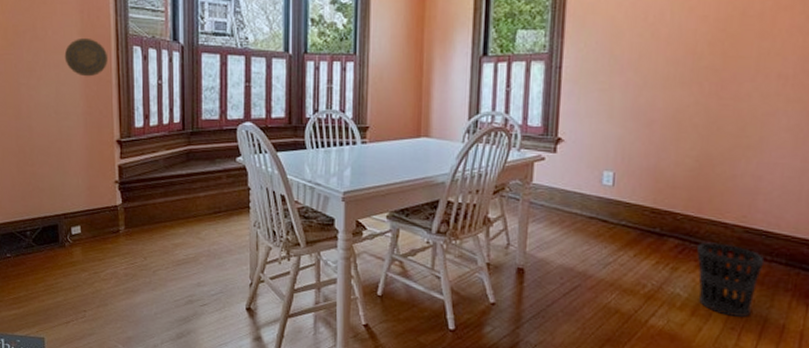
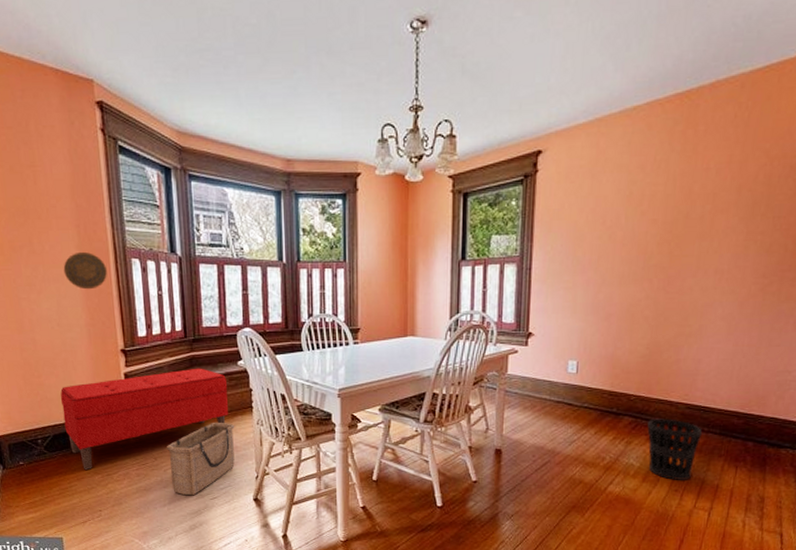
bench: none [52,162,225,266] -> present [60,368,229,470]
basket: none [158,222,230,300] -> present [167,423,235,495]

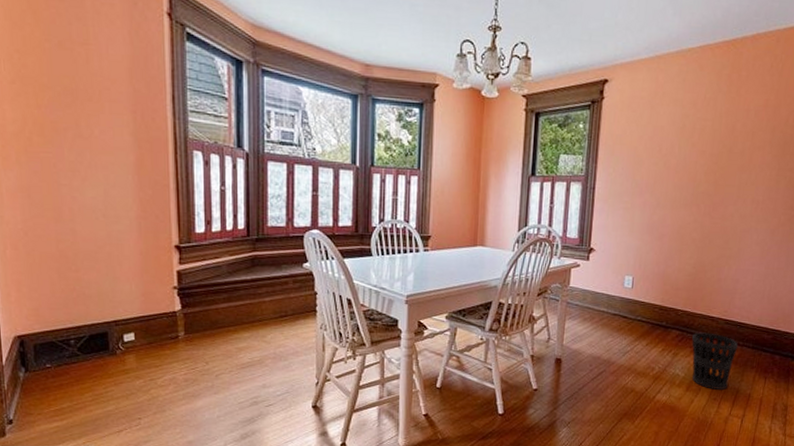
bench: present [60,368,229,470] -> none [100,268,291,374]
decorative plate: present [63,251,107,290] -> none [114,139,164,180]
basket: present [167,423,235,495] -> none [220,326,297,402]

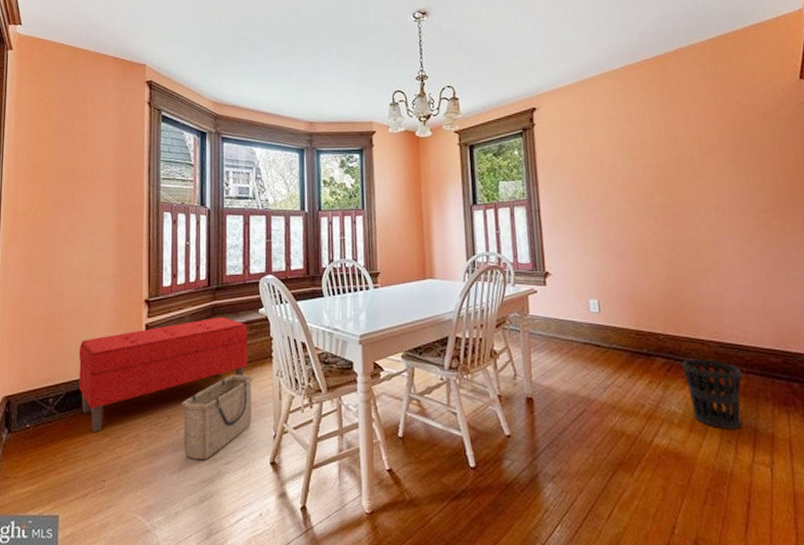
bench: none [100,268,291,374] -> present [78,316,248,432]
basket: none [220,326,297,402] -> present [182,375,254,459]

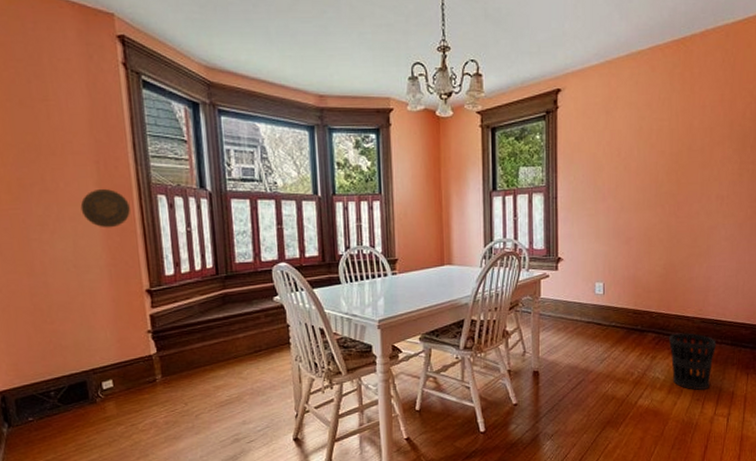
bench: present [78,316,248,432] -> none [77,305,265,421]
decorative plate: none [99,207,139,243] -> present [80,188,130,228]
basket: present [182,375,254,459] -> none [198,361,273,440]

